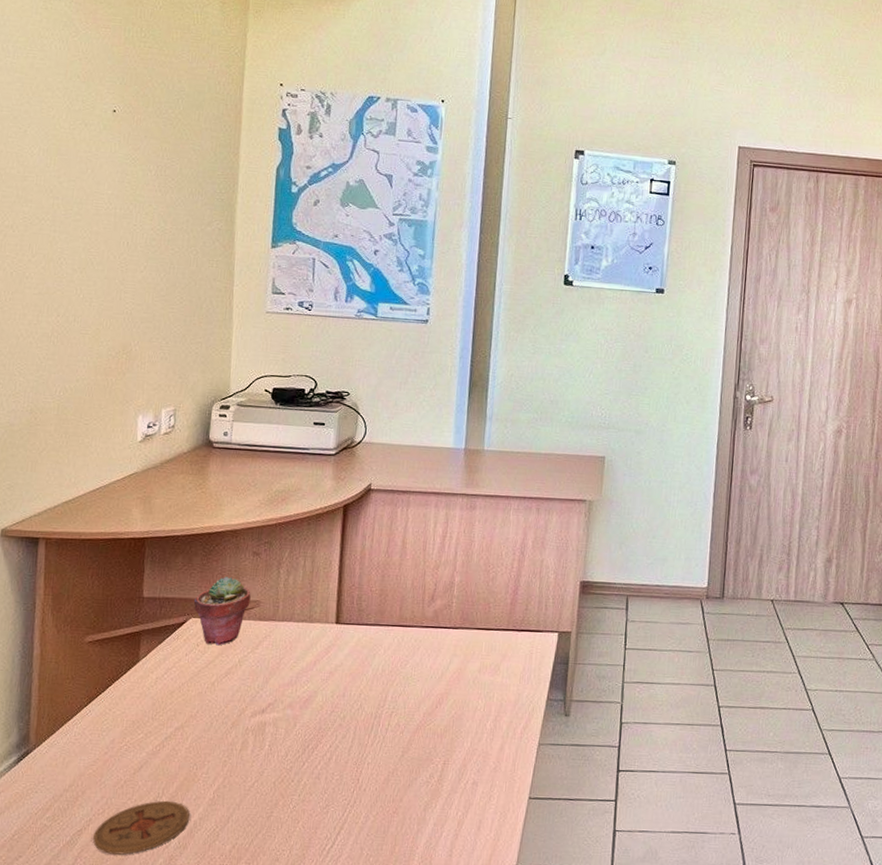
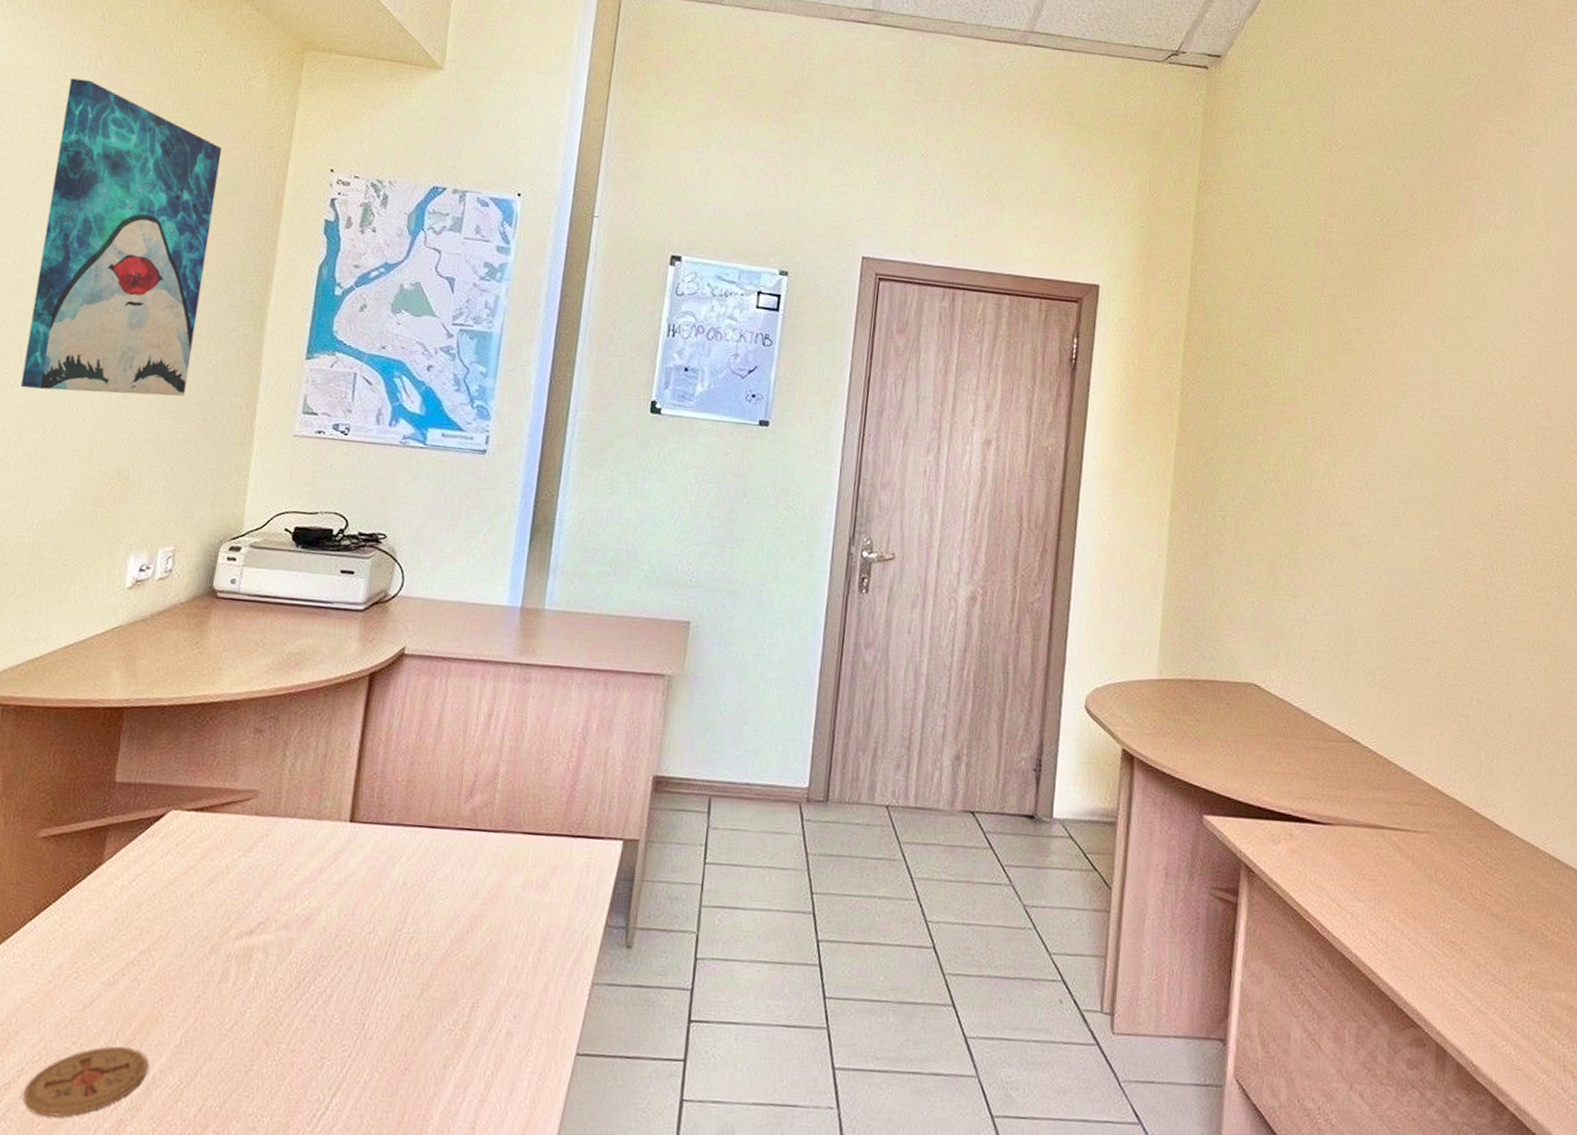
wall art: none [34,10,186,282] -> present [20,78,222,397]
potted succulent: present [193,577,251,646] -> none [176,759,249,847]

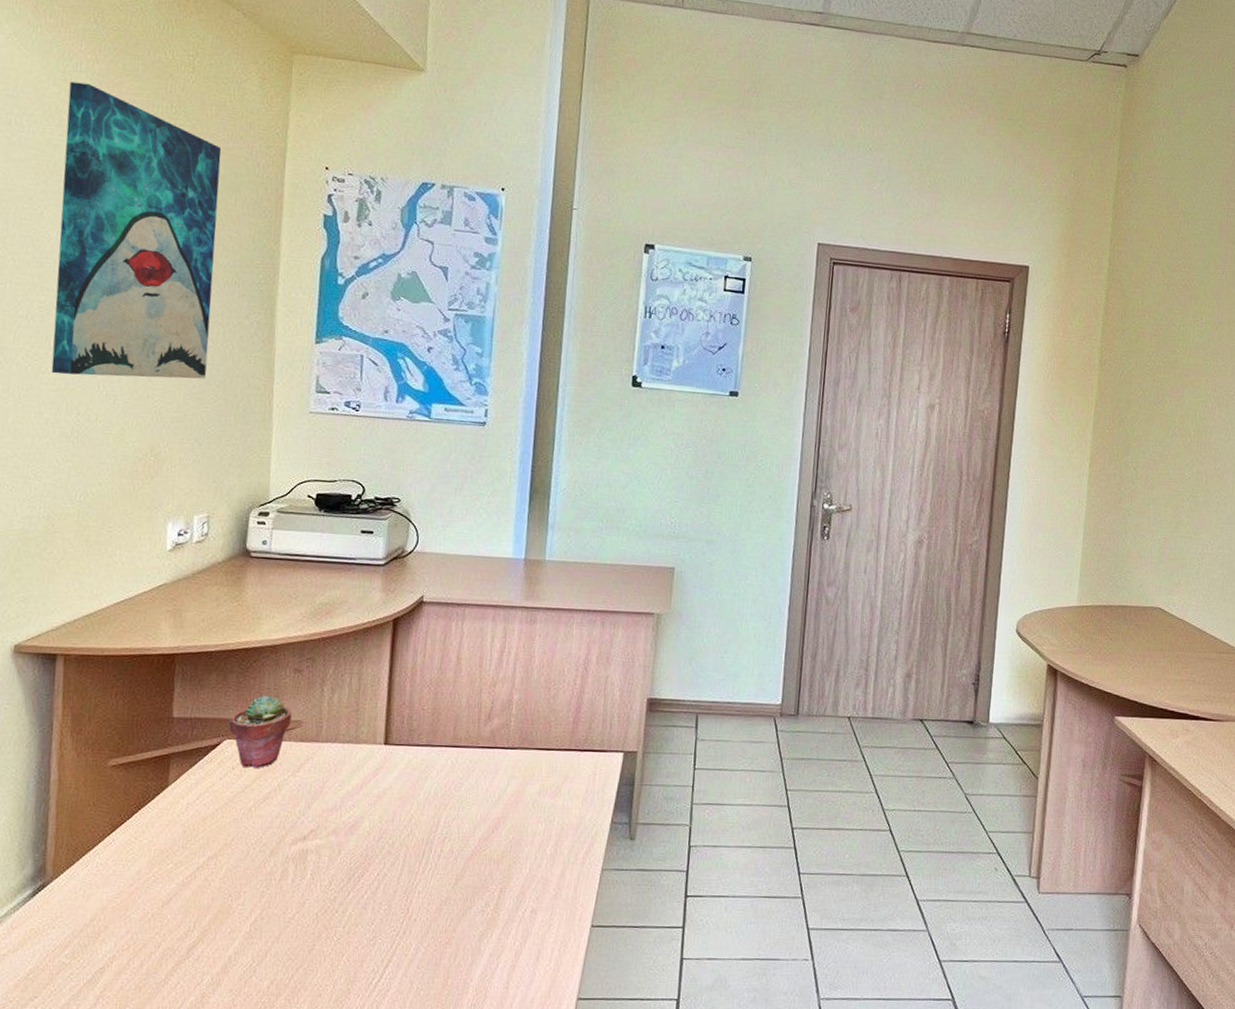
coaster: present [22,1046,149,1117] -> none [117,934,224,993]
potted succulent: none [176,759,249,847] -> present [228,695,292,769]

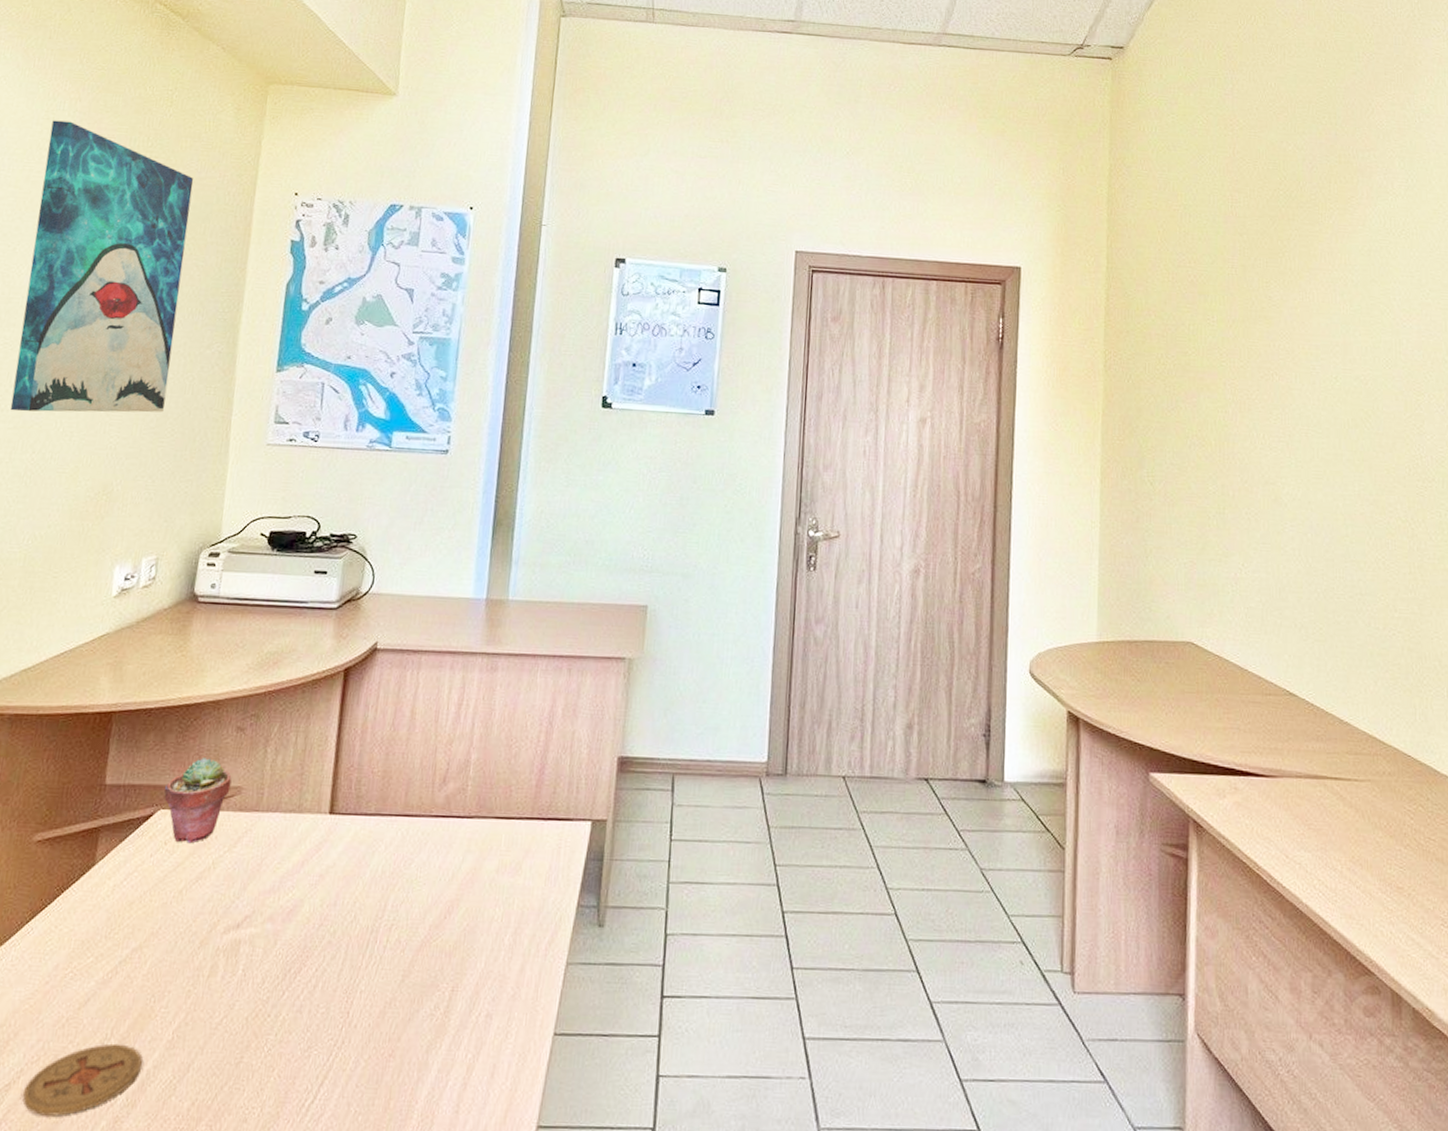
coaster: none [117,934,224,993] -> present [22,1043,143,1116]

